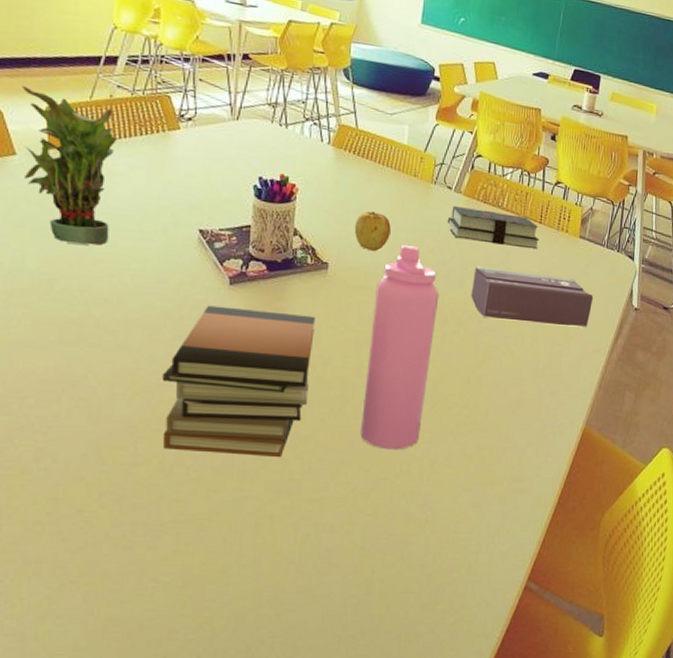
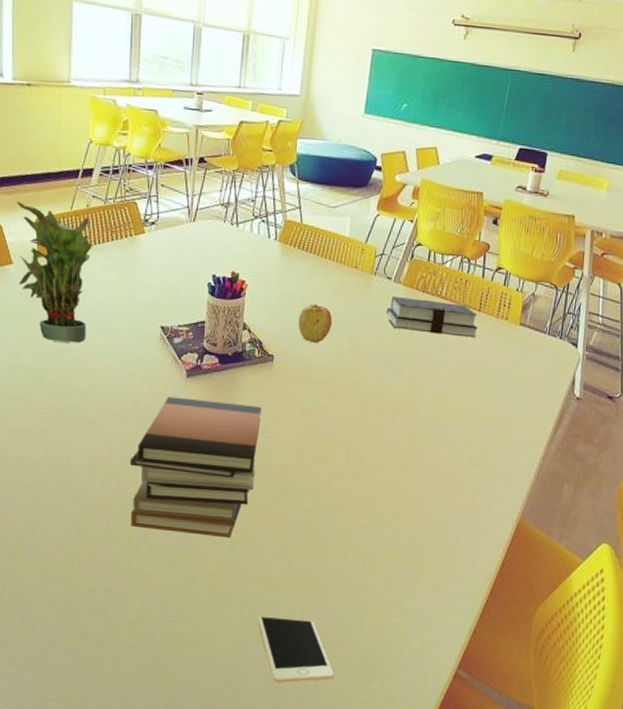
cell phone: none [313,541,399,612] -> present [258,617,335,684]
water bottle: present [361,244,439,450] -> none [301,336,377,535]
tissue box: present [471,267,594,328] -> none [408,357,533,418]

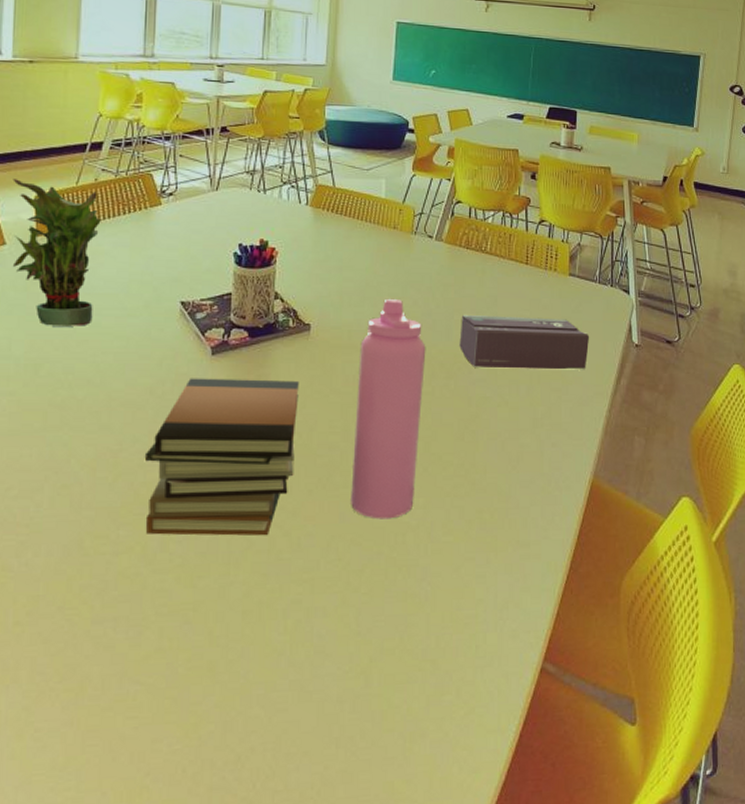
cell phone: present [258,617,335,684] -> none [305,625,401,710]
apple: present [298,304,332,344] -> none [335,267,372,309]
water bottle: none [301,336,377,535] -> present [351,298,426,519]
hardback book: present [386,295,478,338] -> none [430,254,527,292]
tissue box: none [408,357,533,418] -> present [459,315,590,370]

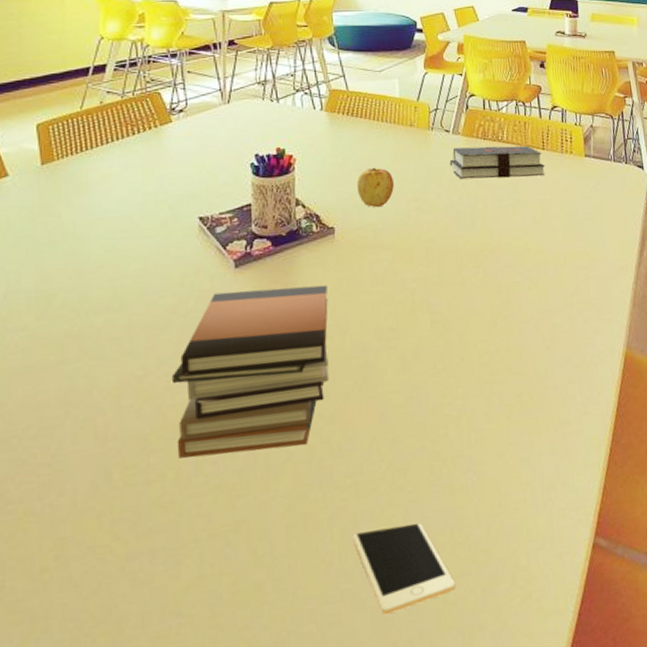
potted plant: present [13,179,101,326] -> none [12,108,109,255]
cell phone: none [305,625,401,710] -> present [352,523,456,615]
apple: none [335,267,372,309] -> present [356,167,394,208]
water bottle: present [351,298,426,519] -> none [386,194,453,415]
hardback book: none [430,254,527,292] -> present [449,145,546,180]
tissue box: present [459,315,590,370] -> none [484,199,610,254]

